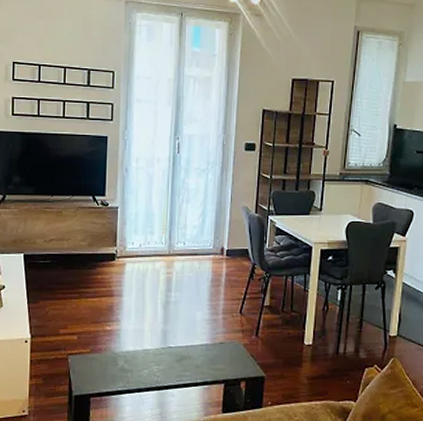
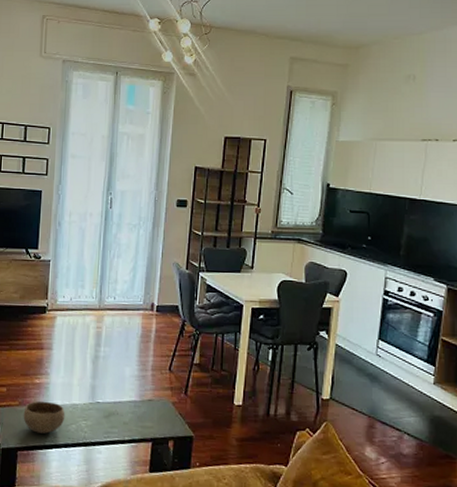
bowl: none [95,347,138,379] -> present [23,401,65,434]

